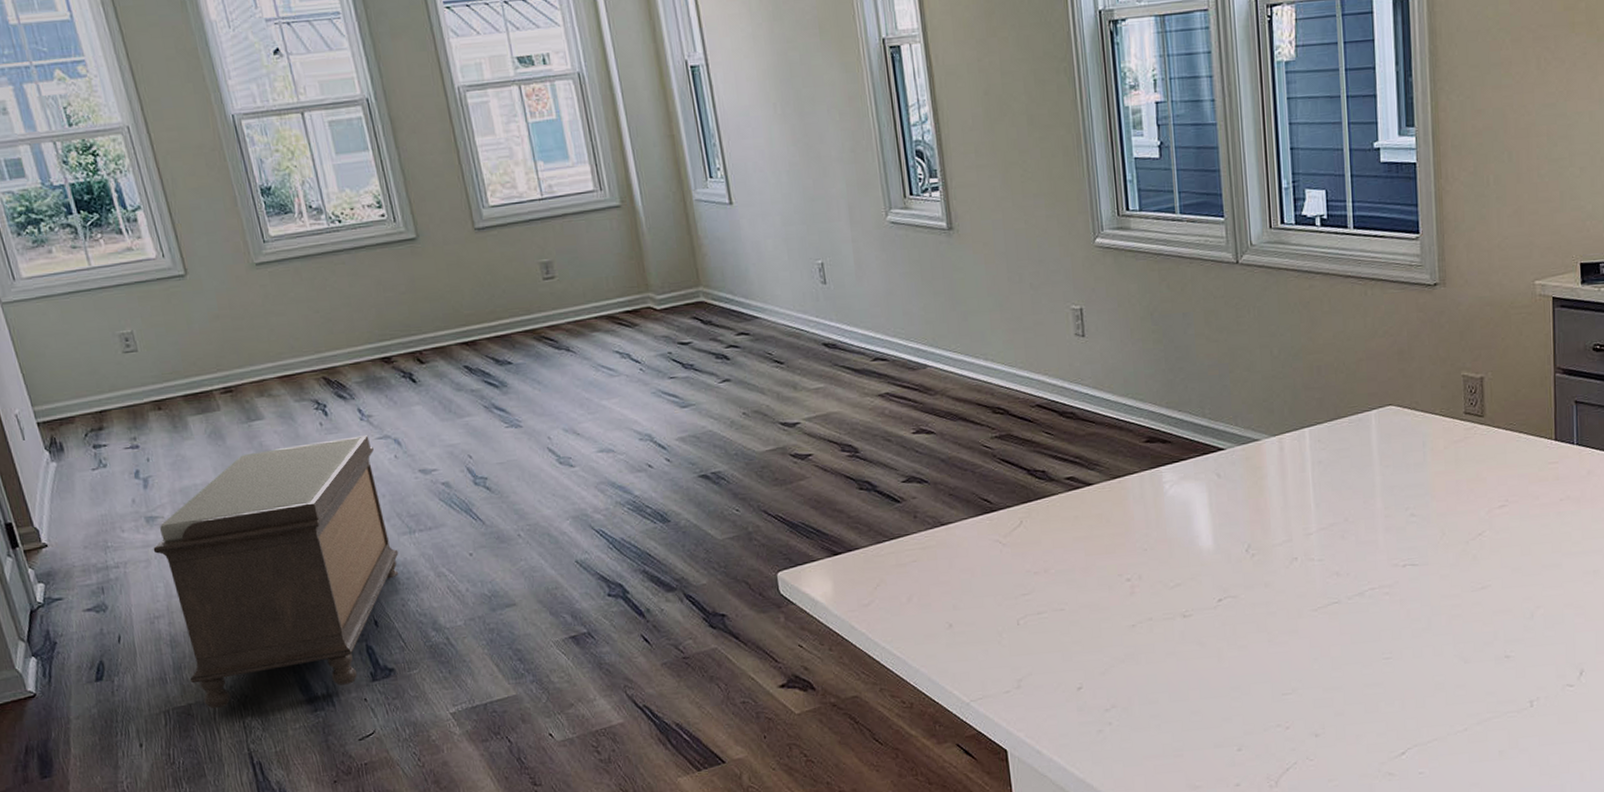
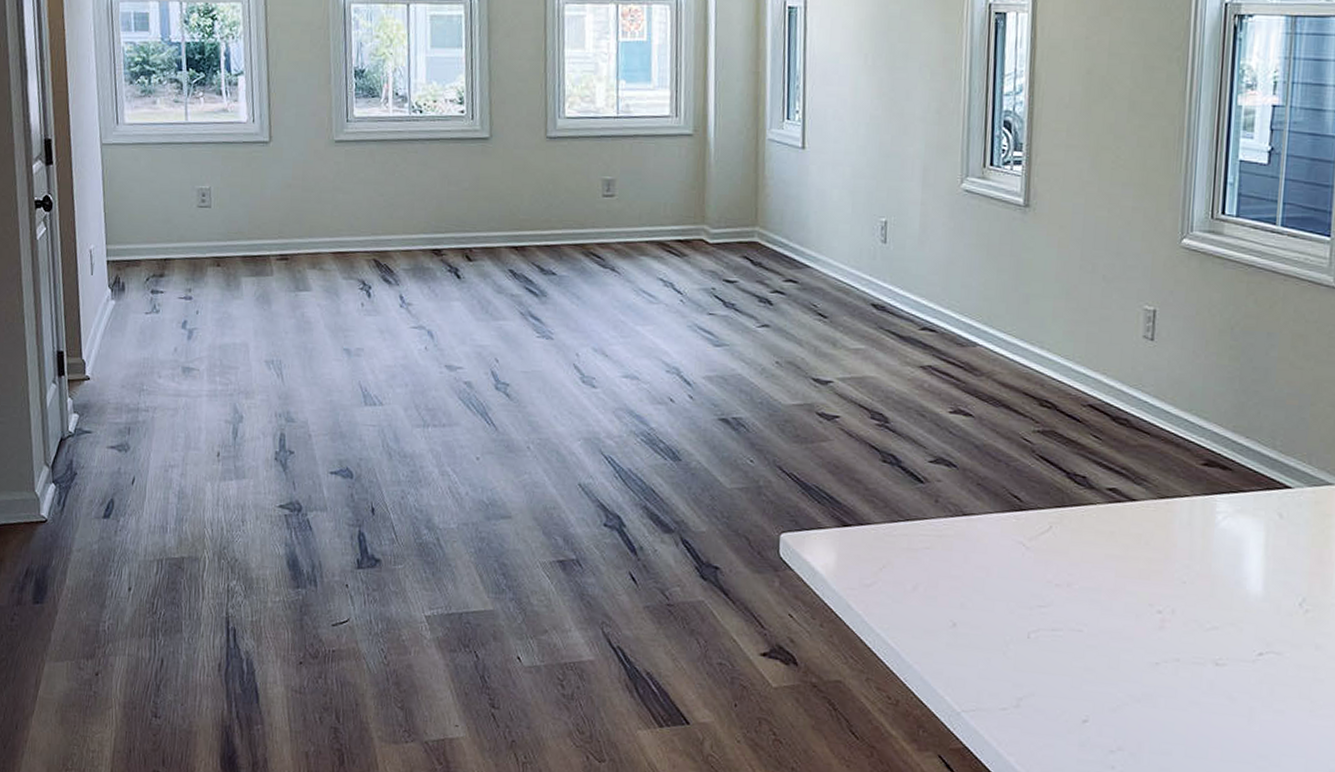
bench: present [153,435,399,709] -> none [183,321,409,567]

